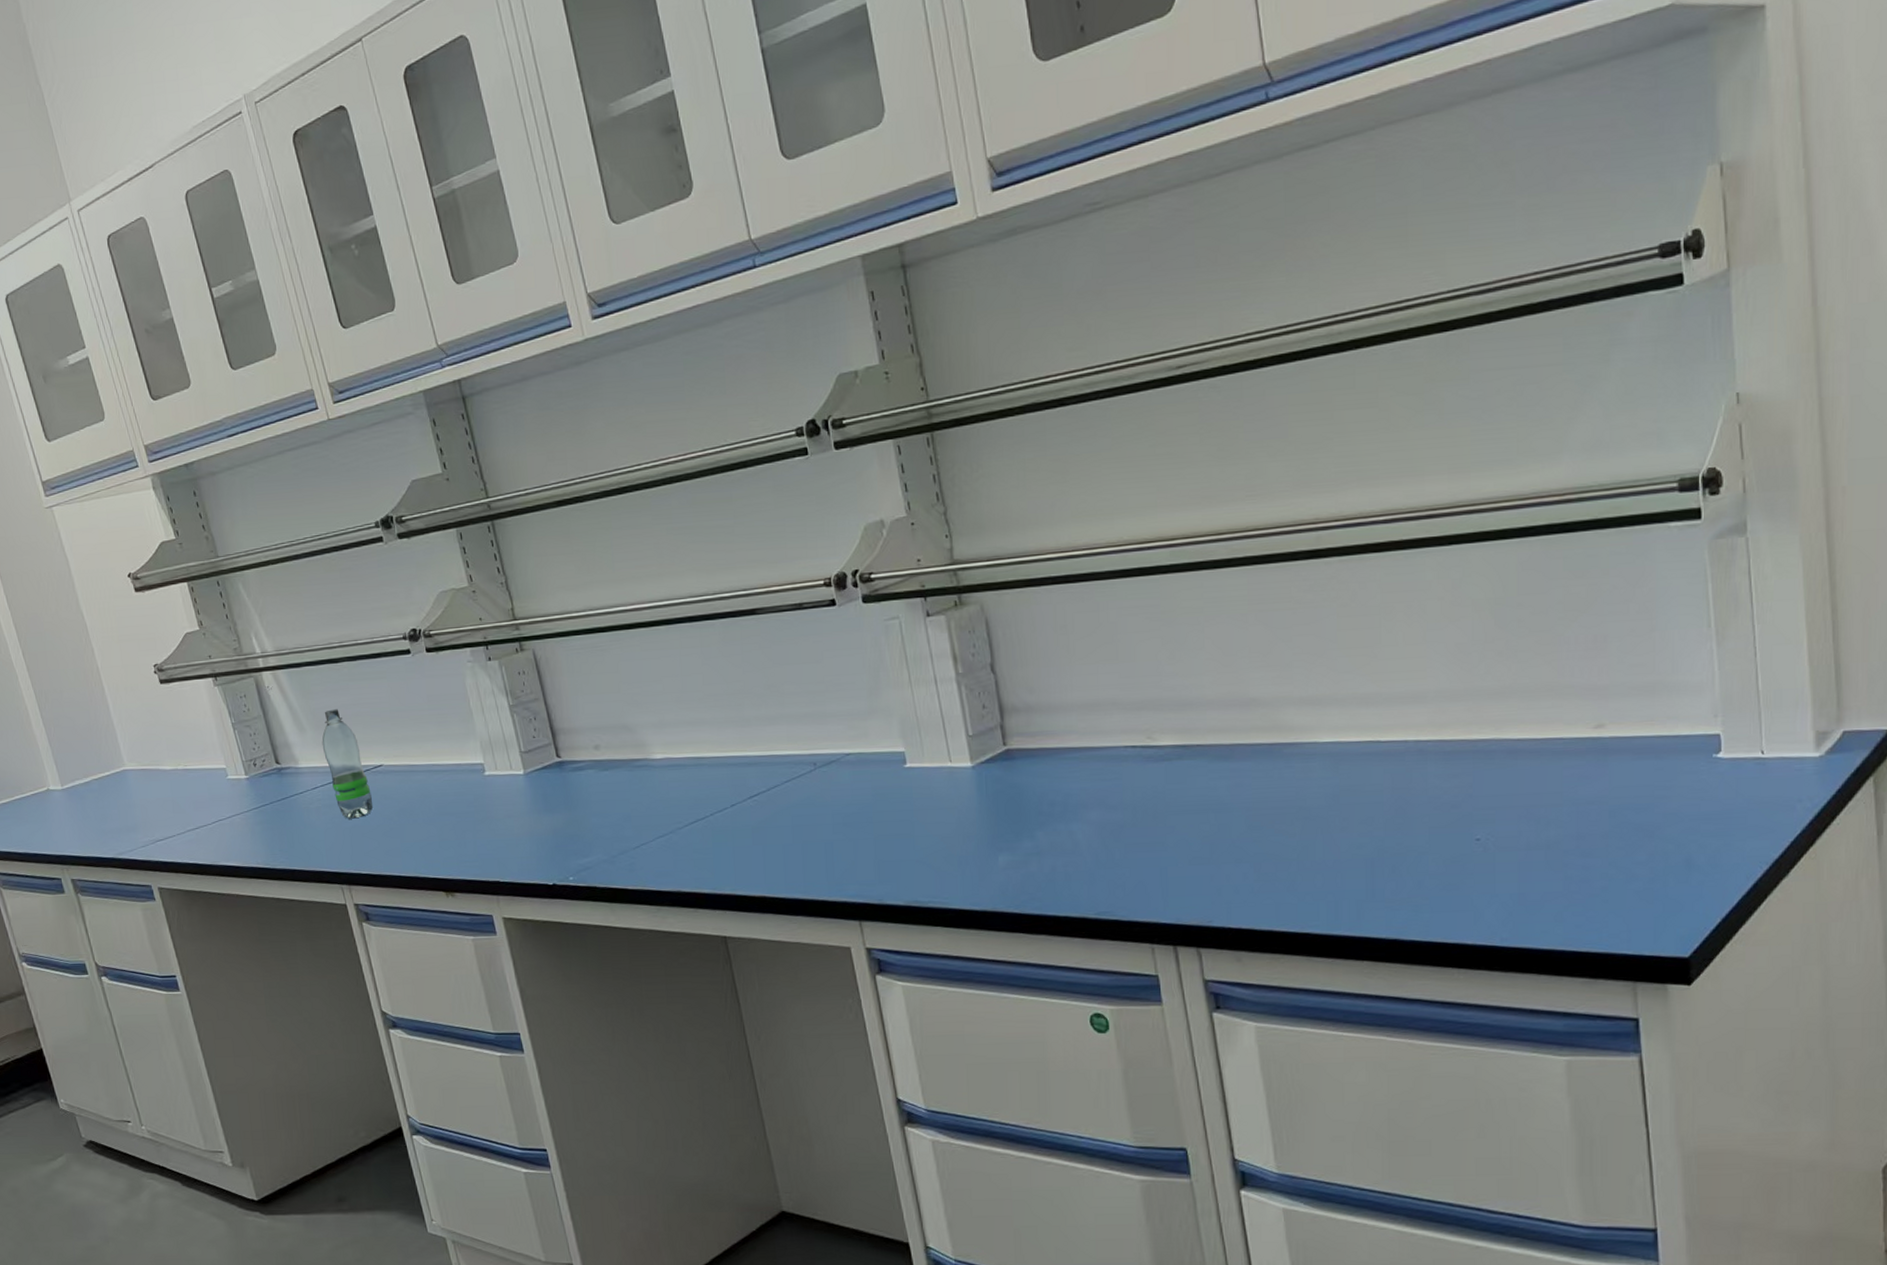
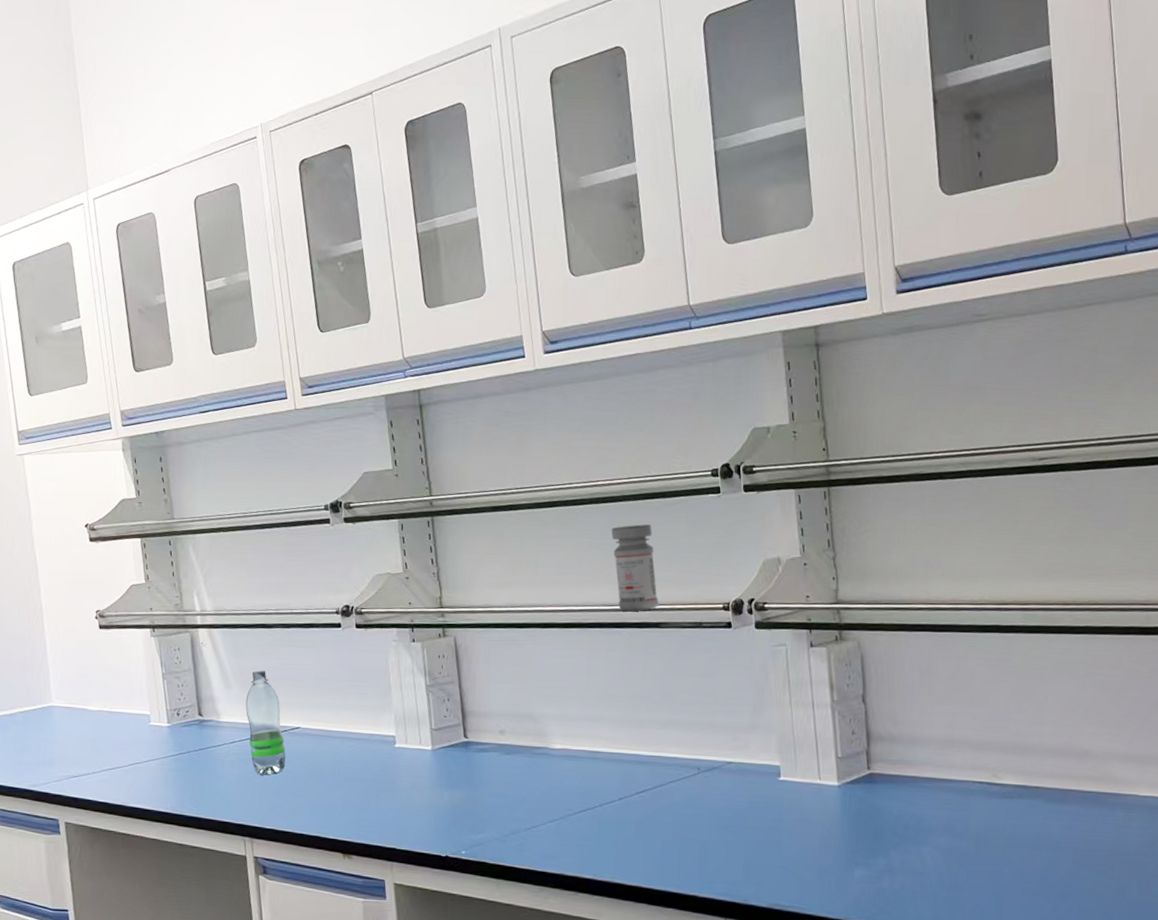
medicine bottle: none [690,500,752,601] -> present [611,524,659,612]

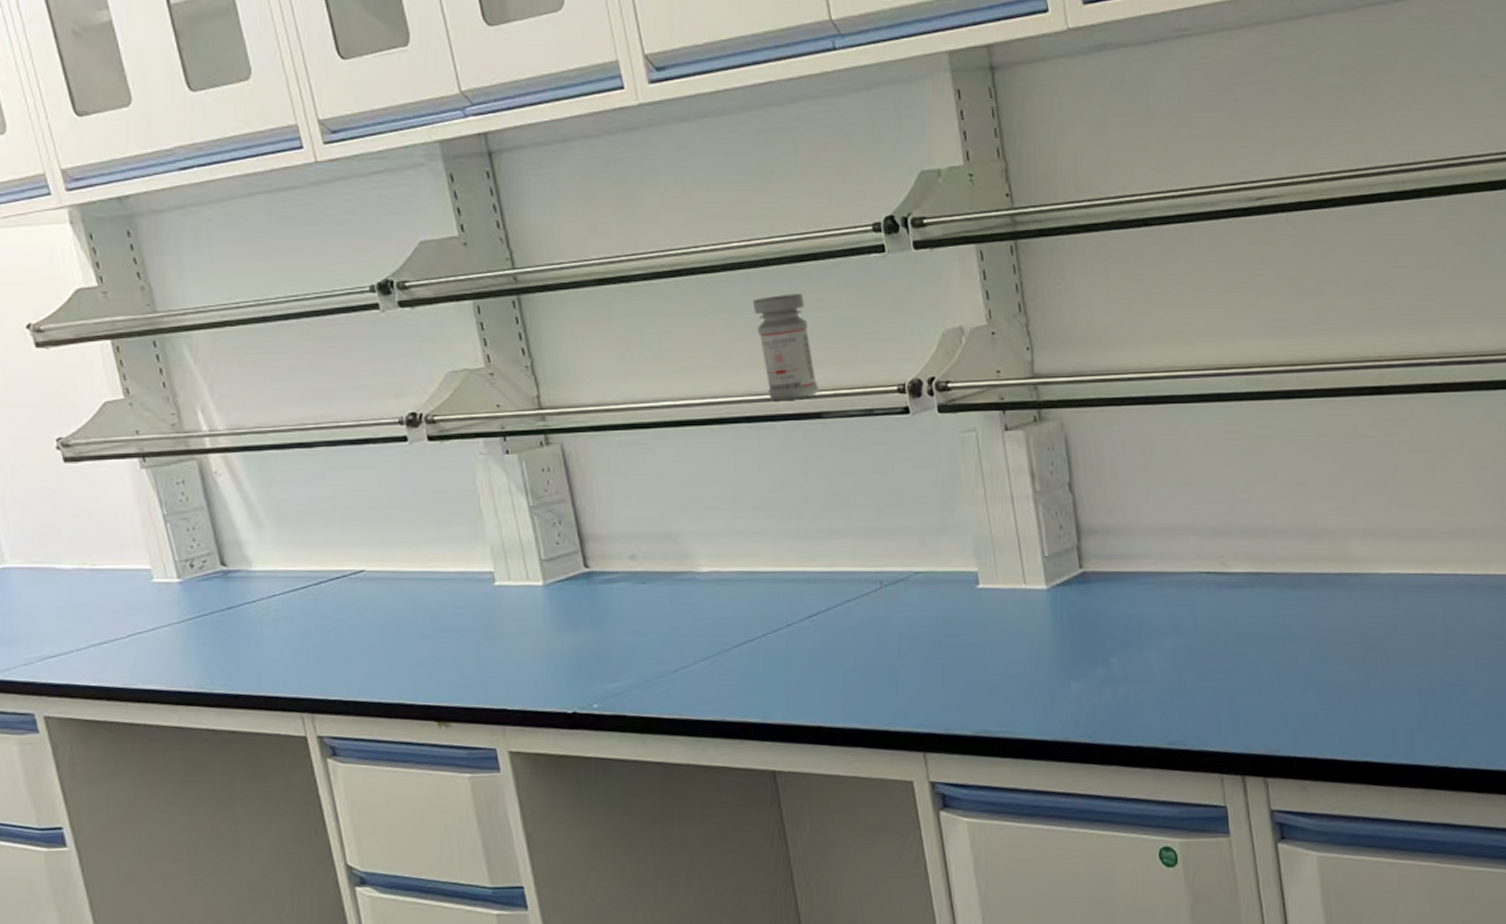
bottle: present [245,670,286,775] -> none [285,502,350,634]

